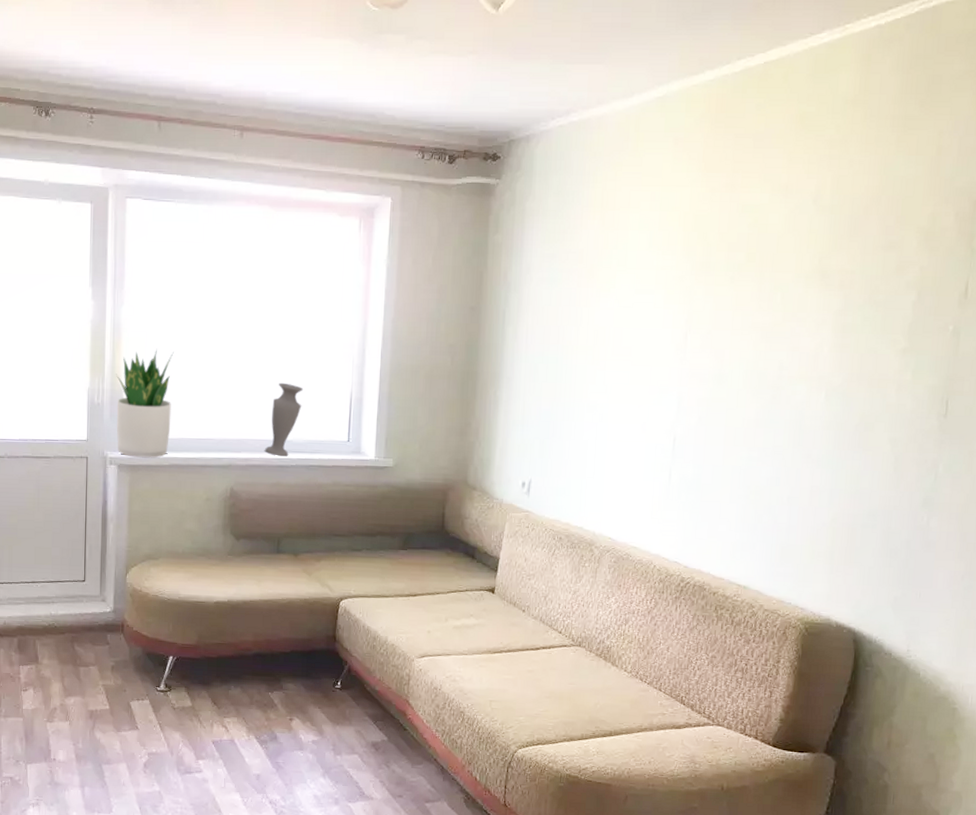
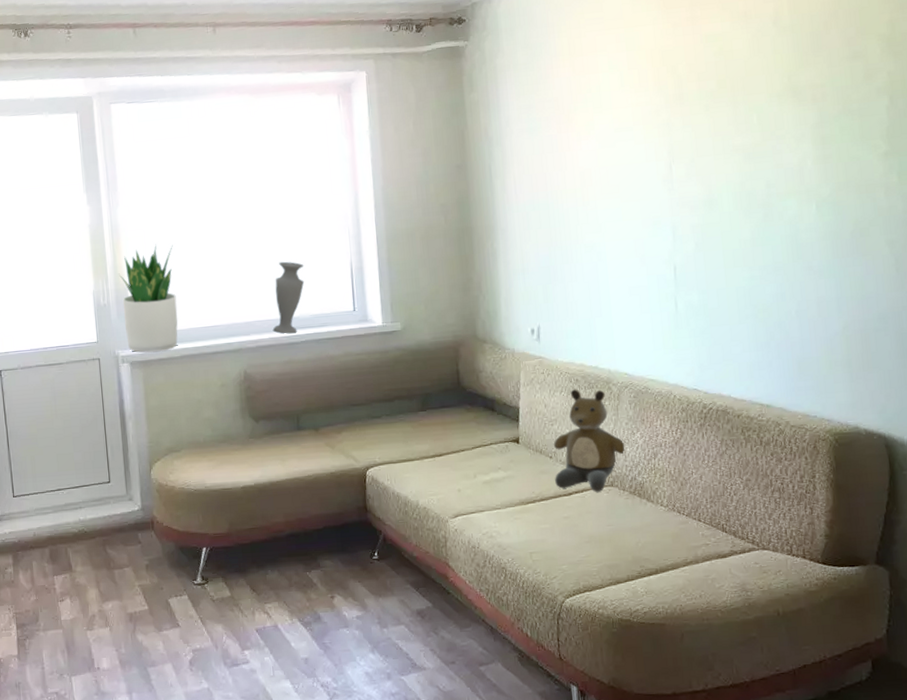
bear: none [524,547,600,650] -> present [553,389,626,492]

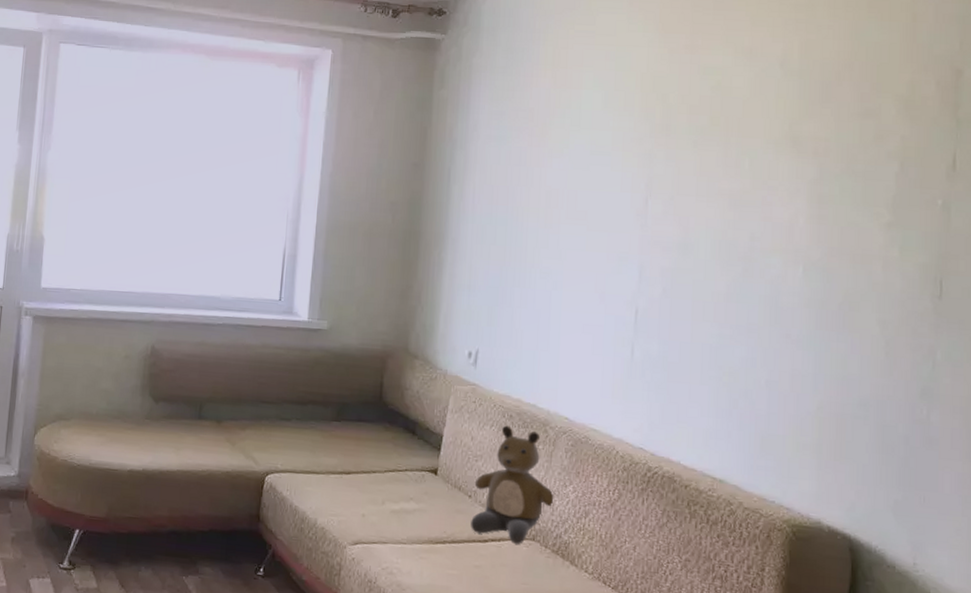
planter: present [119,244,178,353] -> none [34,195,100,311]
vase: present [272,261,305,335] -> none [189,235,234,316]

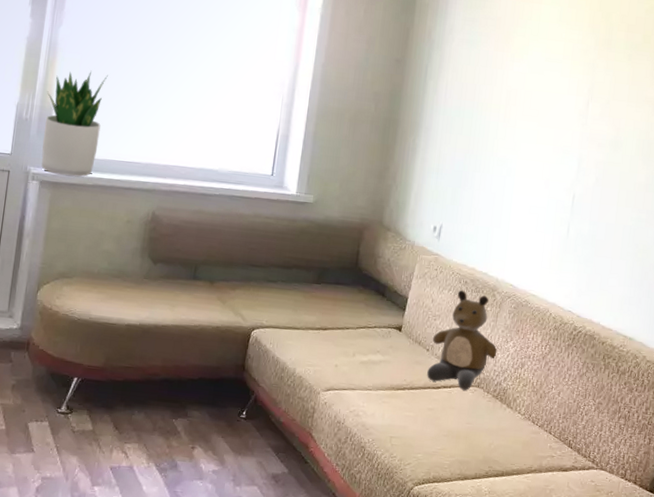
planter: none [34,195,100,311] -> present [41,70,108,177]

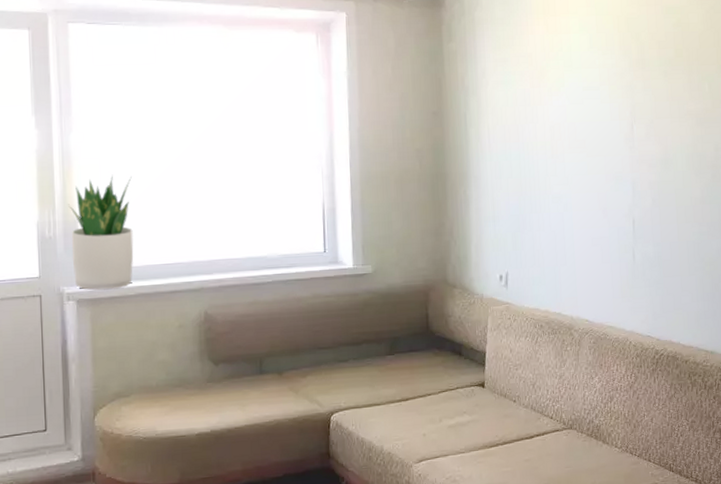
bear: present [427,290,499,391] -> none [517,334,585,435]

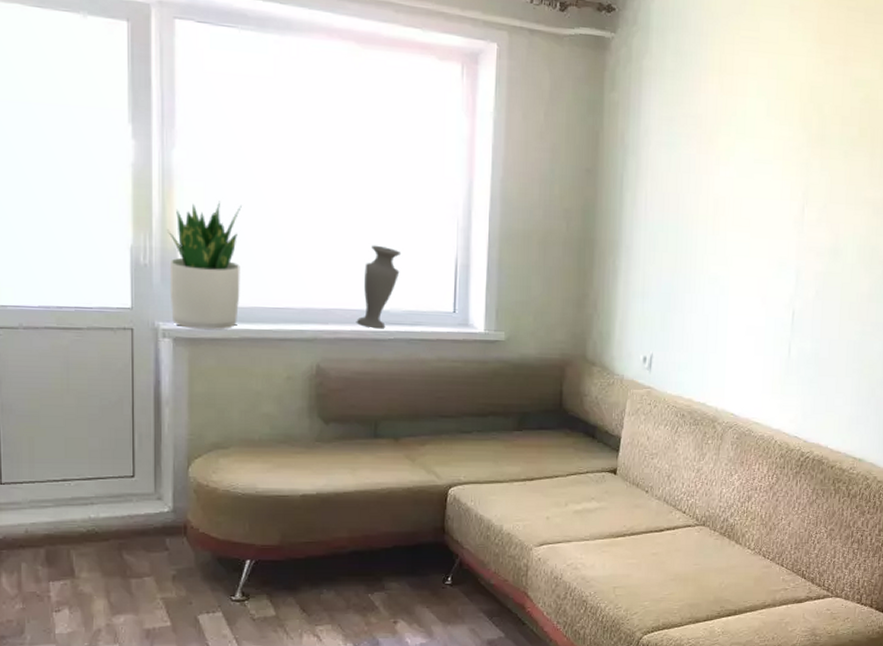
vase: none [237,199,274,275] -> present [356,245,402,330]

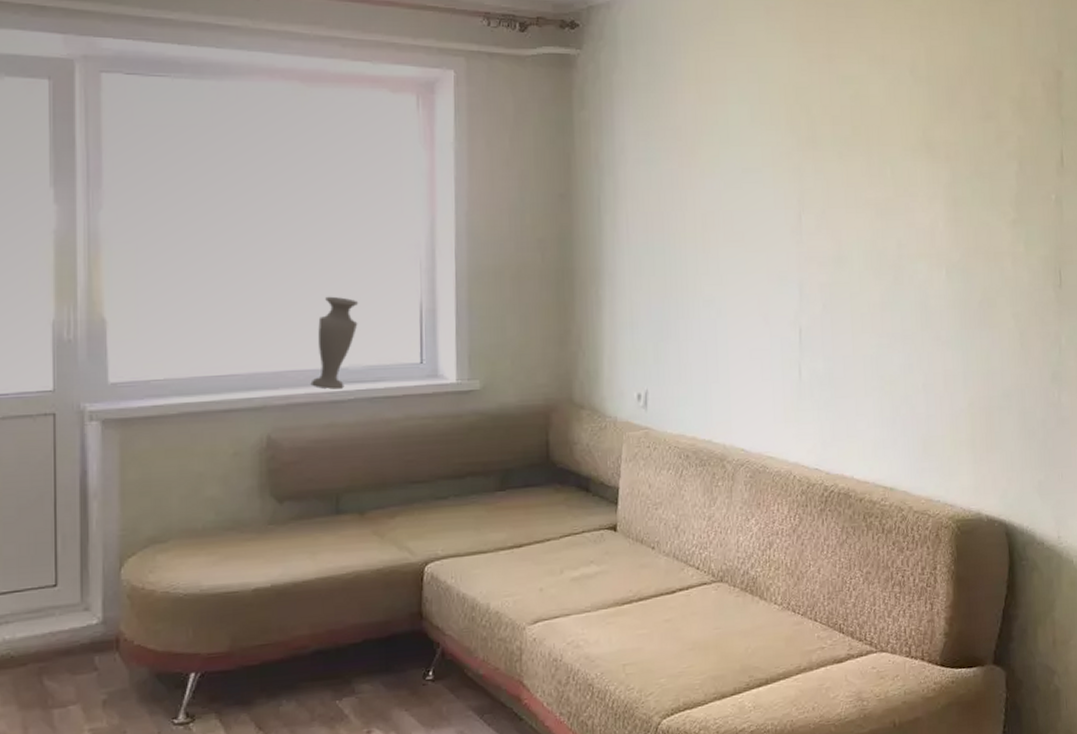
planter: present [168,201,242,330] -> none [94,263,178,409]

